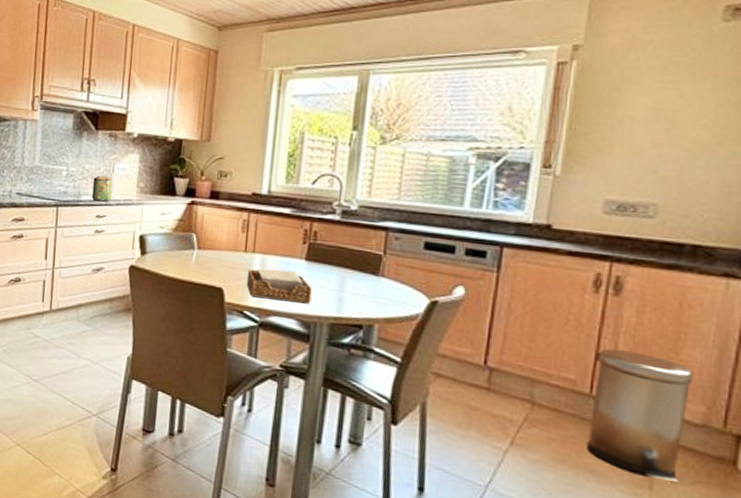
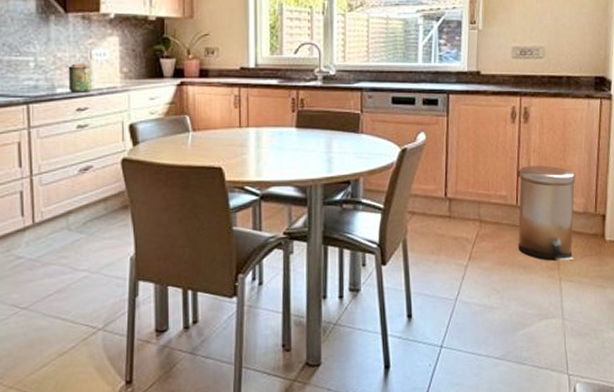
napkin holder: present [246,268,312,304] -> none [244,140,305,171]

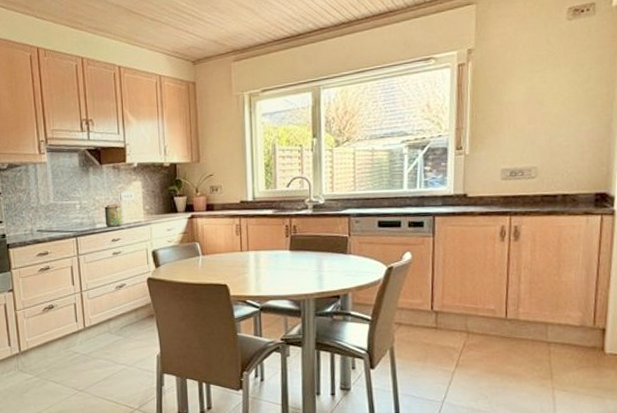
pedal bin: present [518,165,576,262] -> none [507,281,572,372]

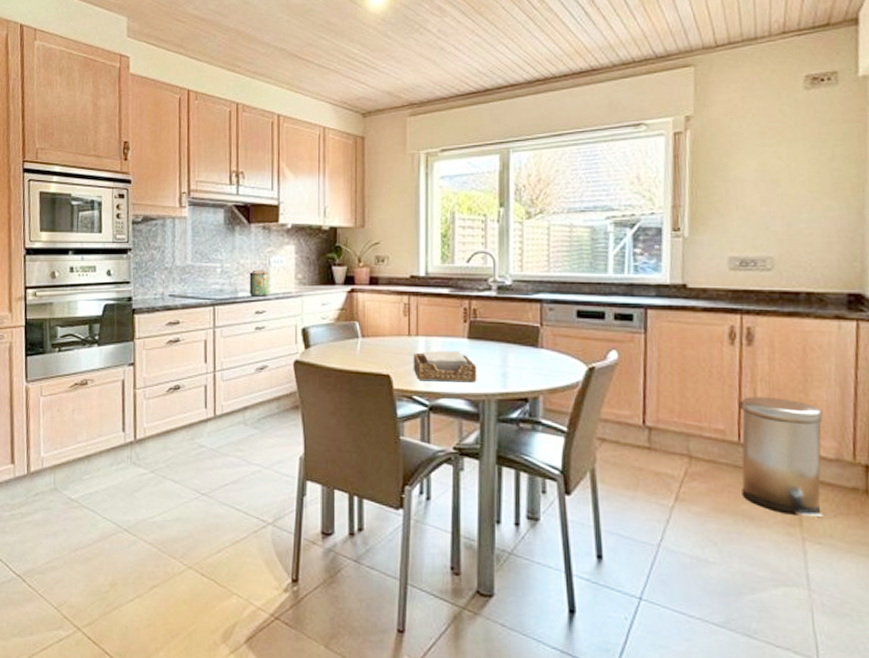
napkin holder: none [245,261,298,287] -> present [413,350,477,383]
pedal bin: none [507,281,572,372] -> present [740,397,824,518]

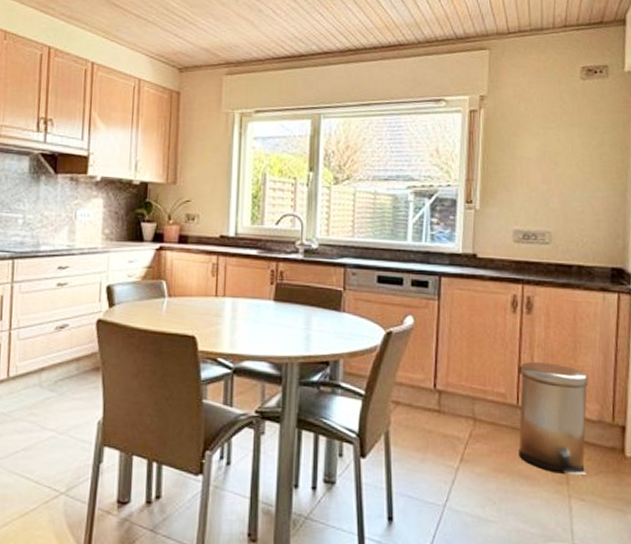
canister: present [249,270,269,297] -> none [52,222,75,251]
napkin holder: present [413,350,477,383] -> none [218,312,281,345]

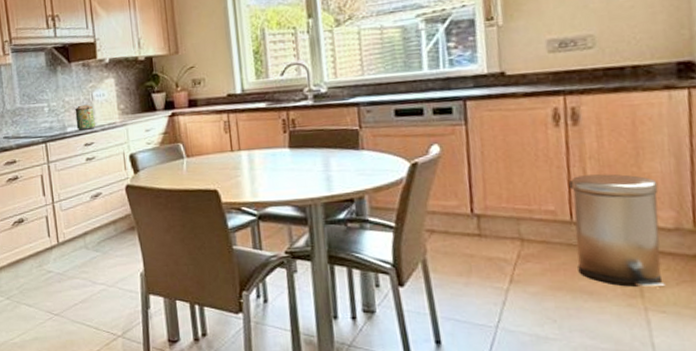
canister: none [52,222,75,251] -> present [75,104,95,130]

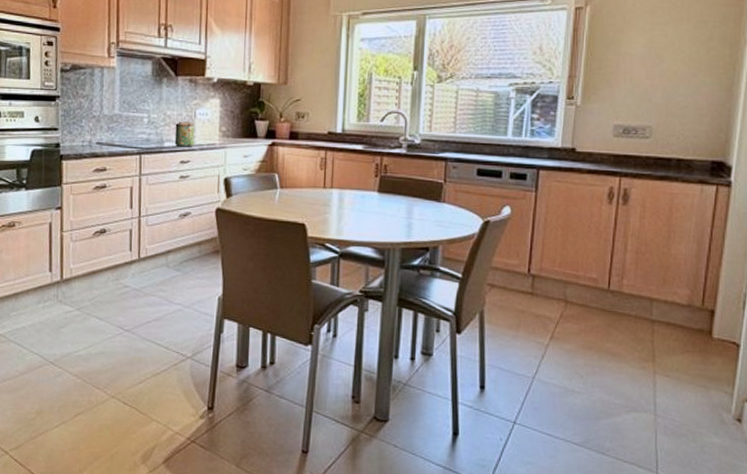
pedal bin: present [569,174,666,288] -> none [607,250,681,355]

